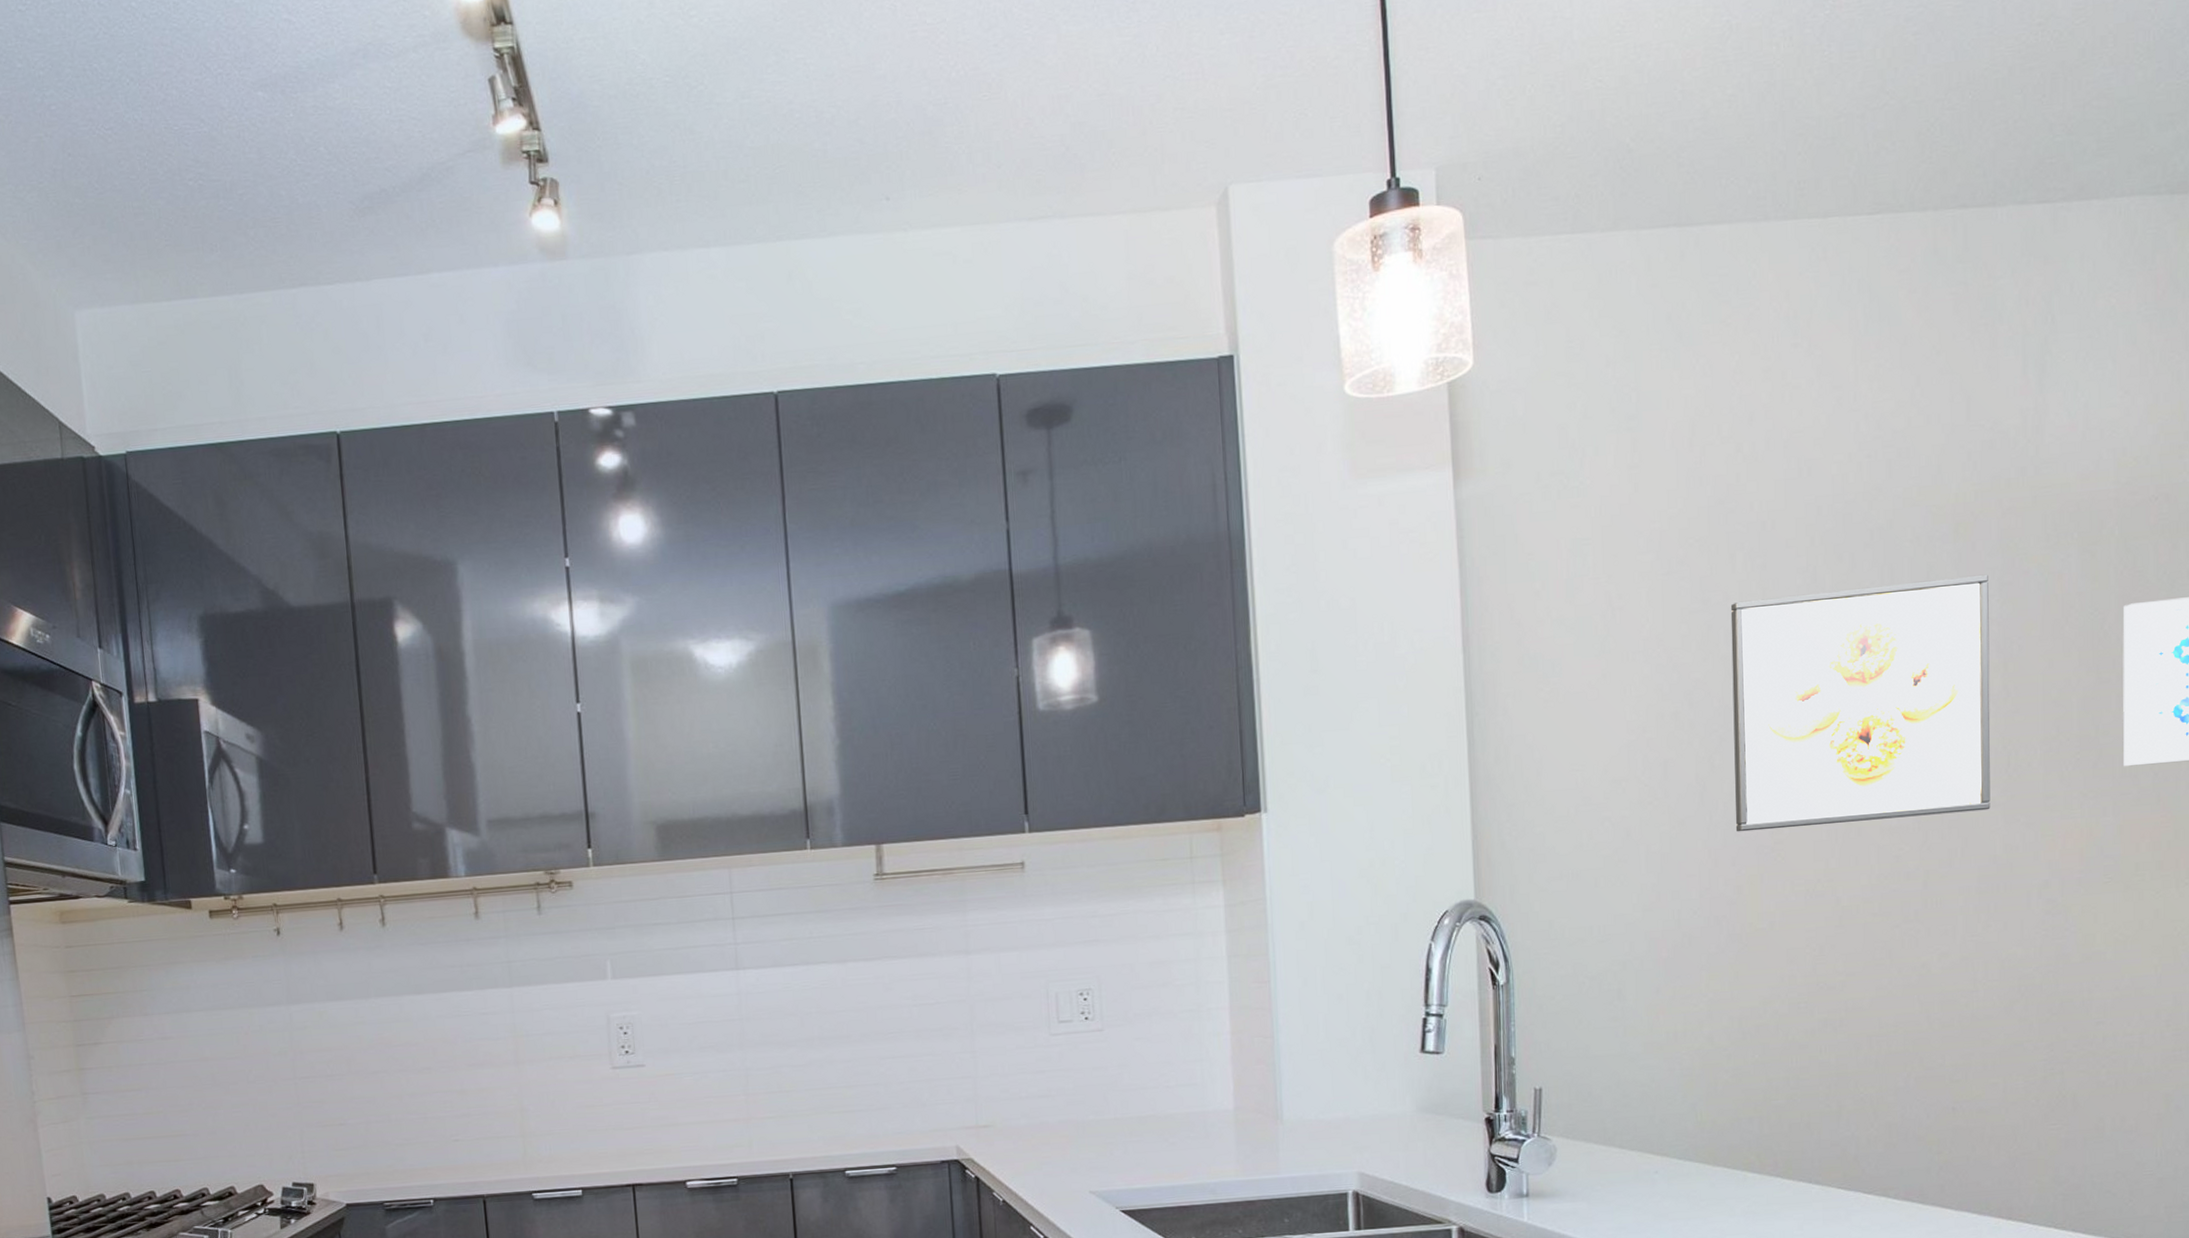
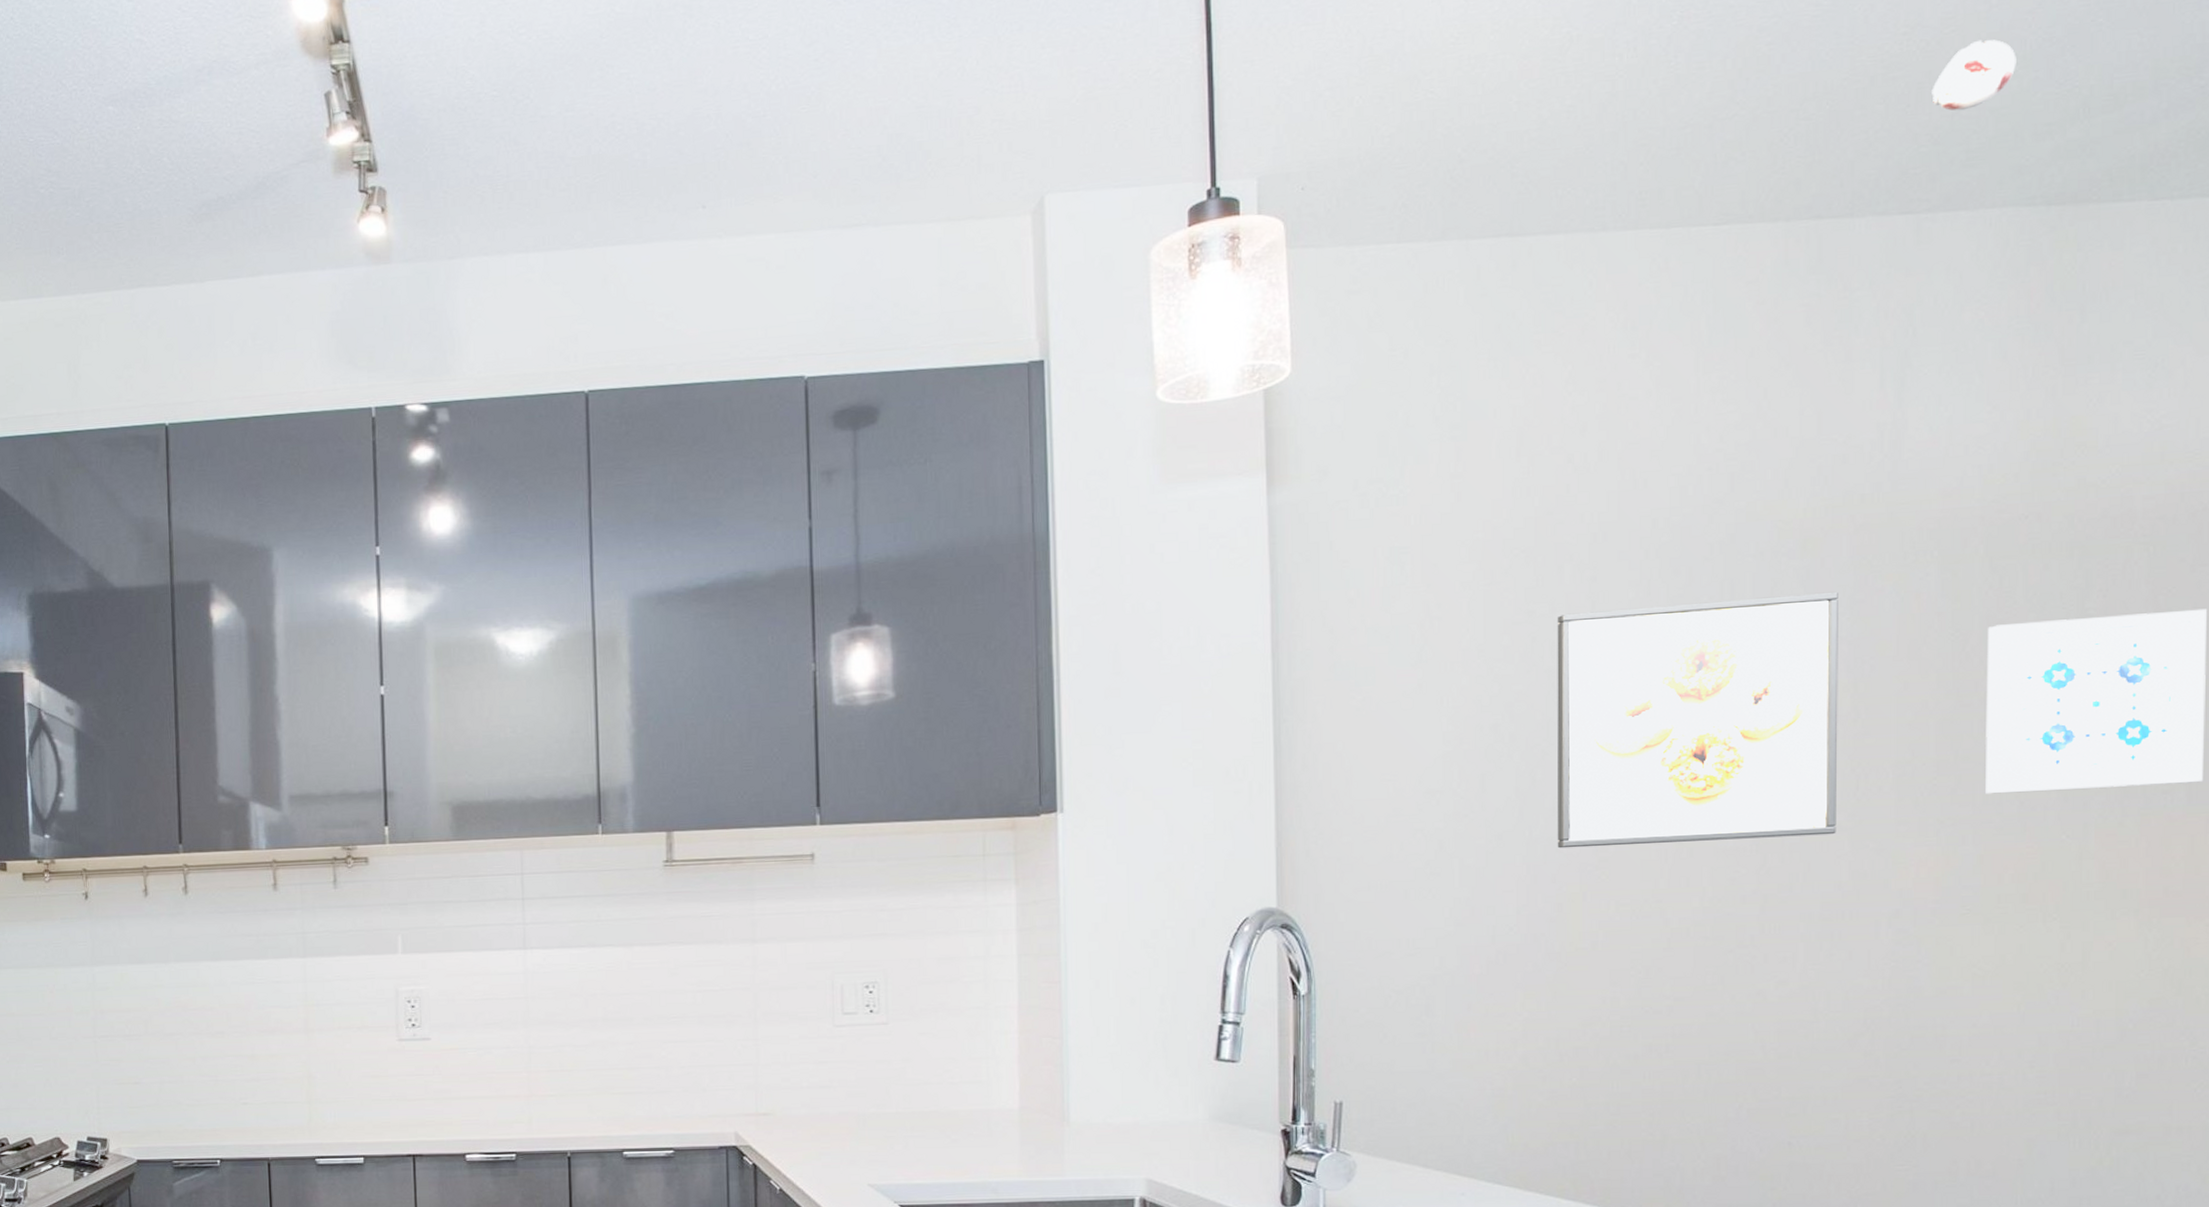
smoke detector: none [2065,31,2141,101] -> present [1931,40,2016,111]

